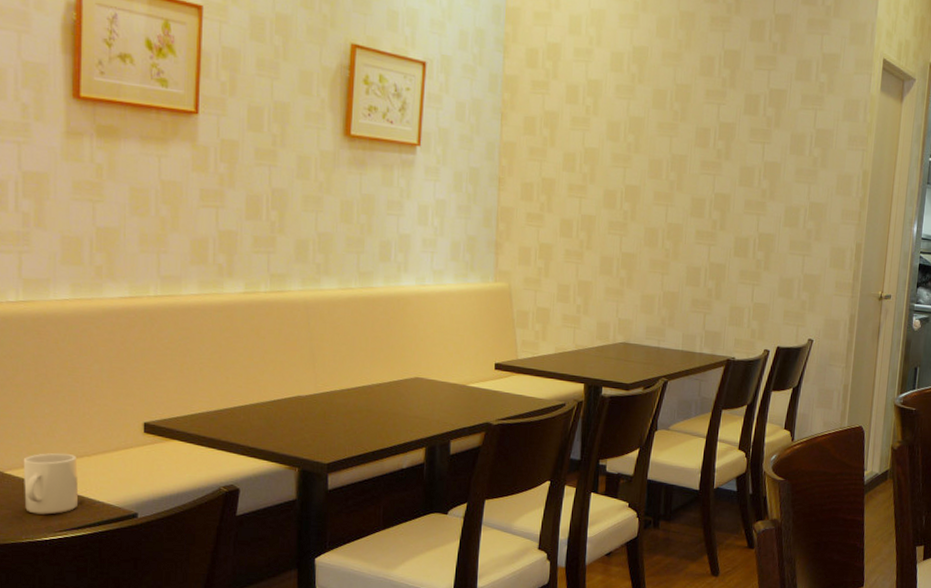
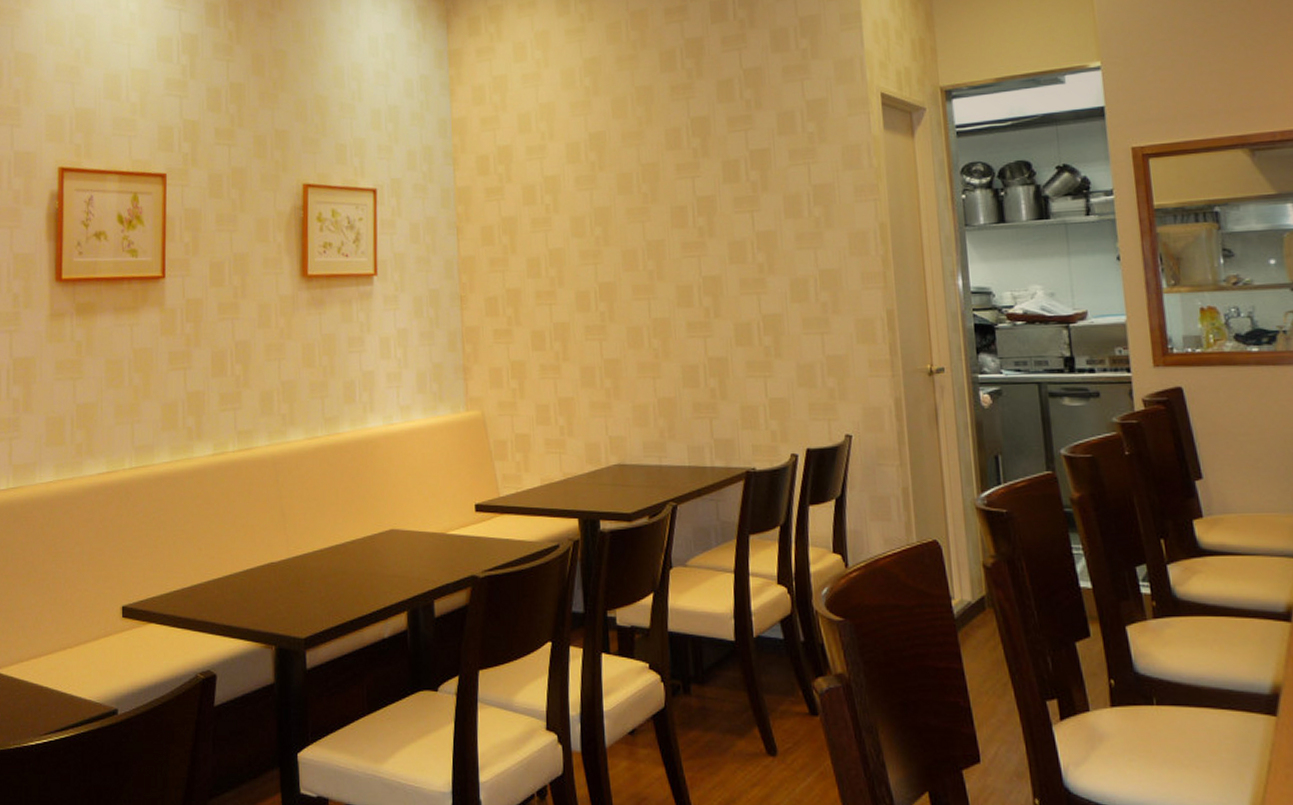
cup: present [23,452,79,515] -> none [11,646,62,716]

